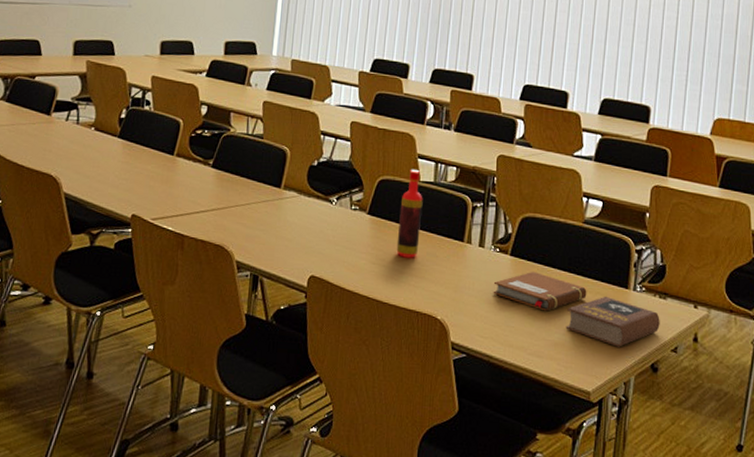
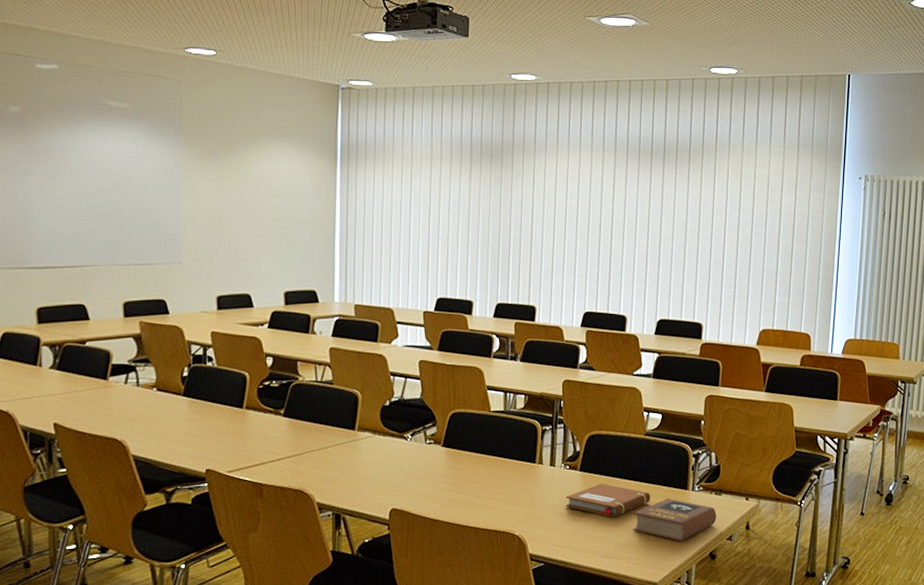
bottle: present [396,169,423,258] -> none [472,400,495,483]

